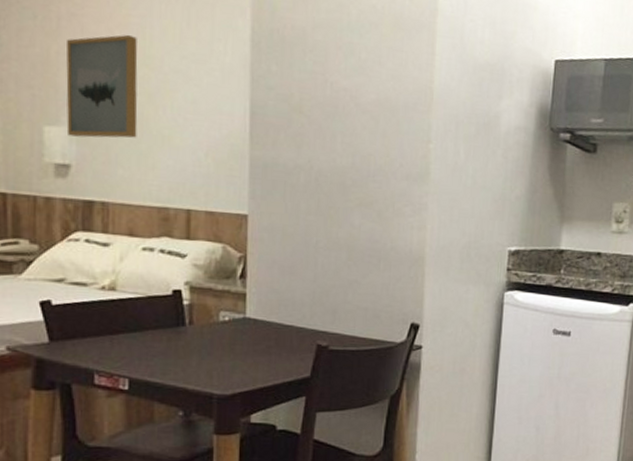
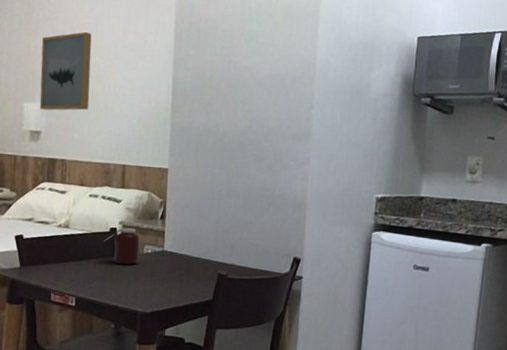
jar: none [163,289,214,336] -> present [103,227,140,265]

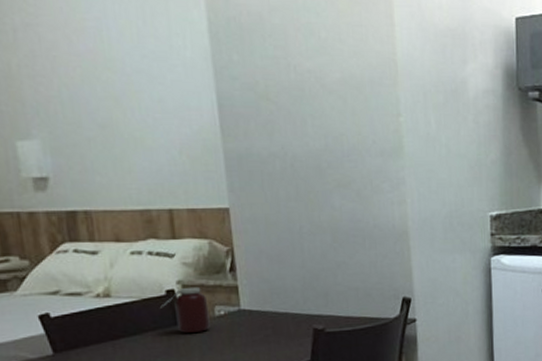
wall art: present [39,31,92,111] -> none [26,39,110,148]

